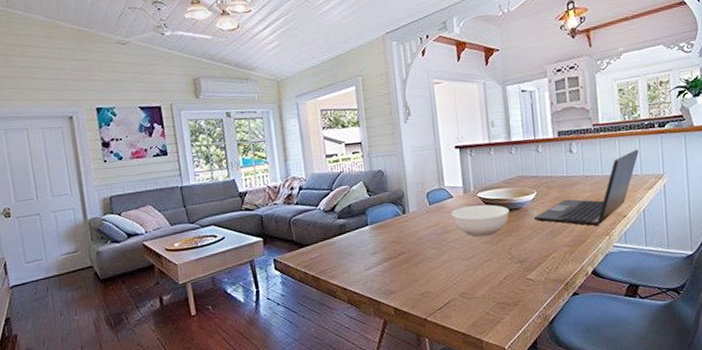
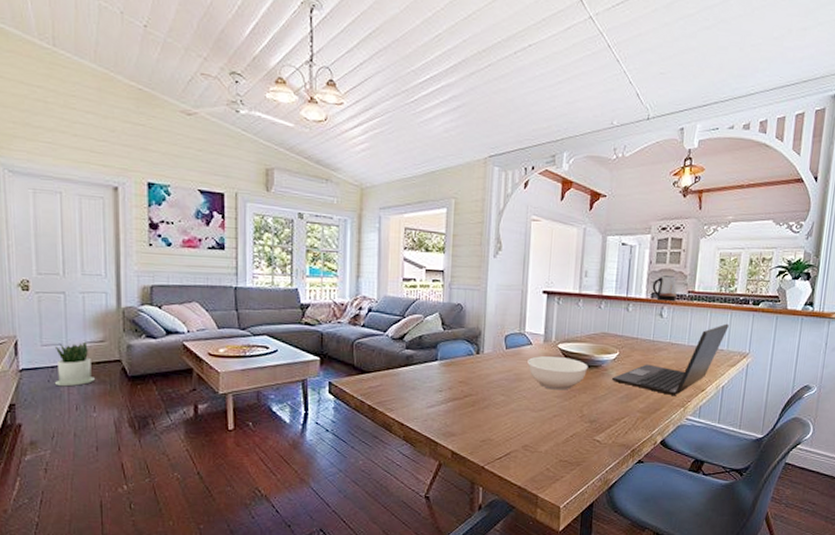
planter: none [36,254,74,297] -> present [54,341,96,387]
kettle: none [557,112,583,138] -> present [652,274,678,302]

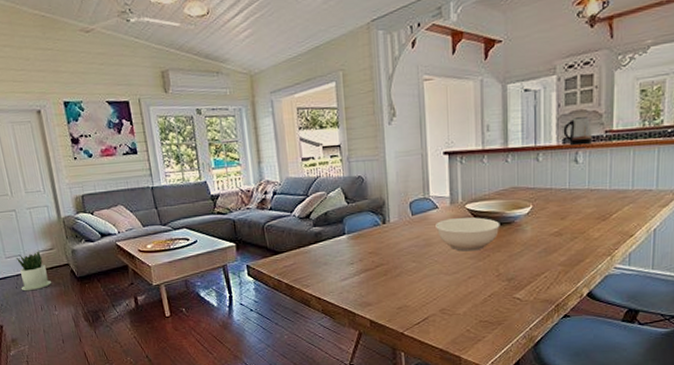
laptop: present [612,323,729,396] -> none [528,160,657,246]

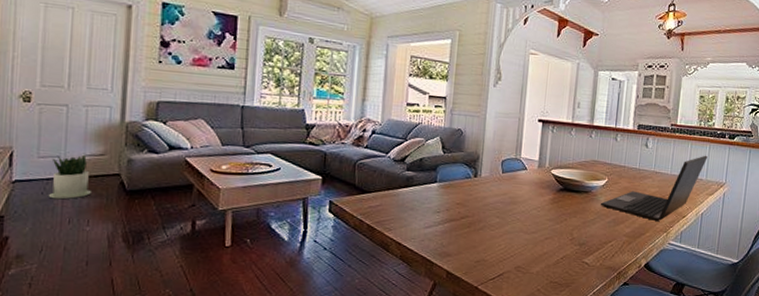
bowl: present [435,217,500,252] -> none [522,181,579,214]
laptop: none [528,160,657,246] -> present [601,155,708,222]
kettle: present [563,116,592,146] -> none [638,108,662,134]

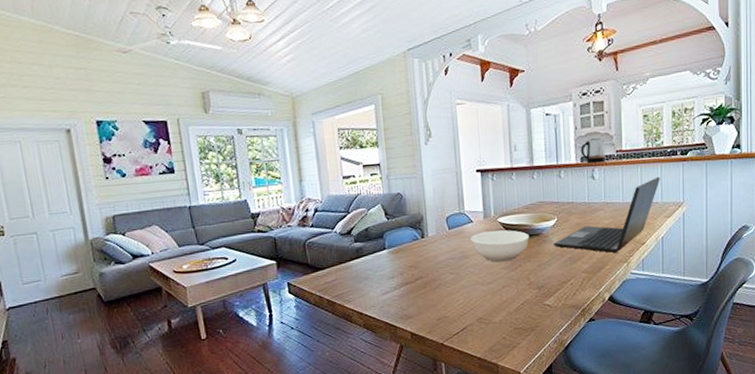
planter: present [48,154,92,200] -> none [34,275,76,320]
bowl: none [522,181,579,214] -> present [471,230,530,262]
kettle: none [638,108,662,134] -> present [580,137,605,164]

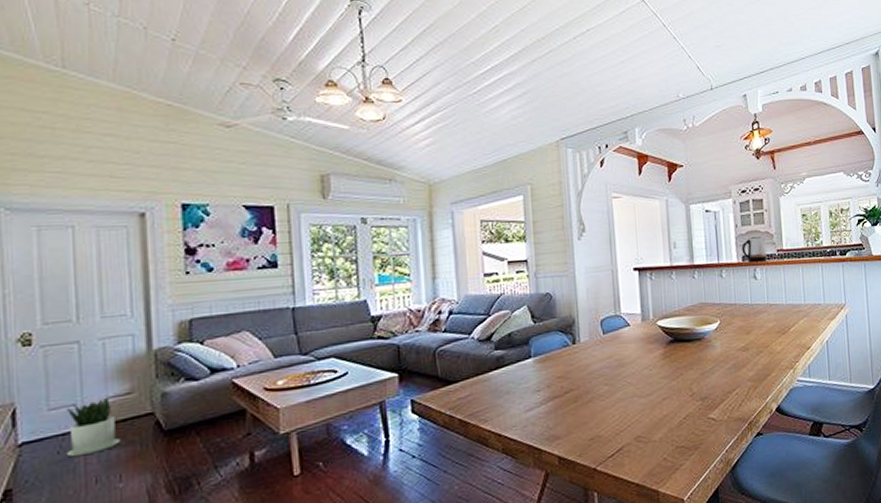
planter: none [34,275,76,320] -> present [65,396,122,458]
bowl: present [471,230,530,262] -> none [628,334,691,371]
laptop: present [554,176,660,253] -> none [717,277,822,359]

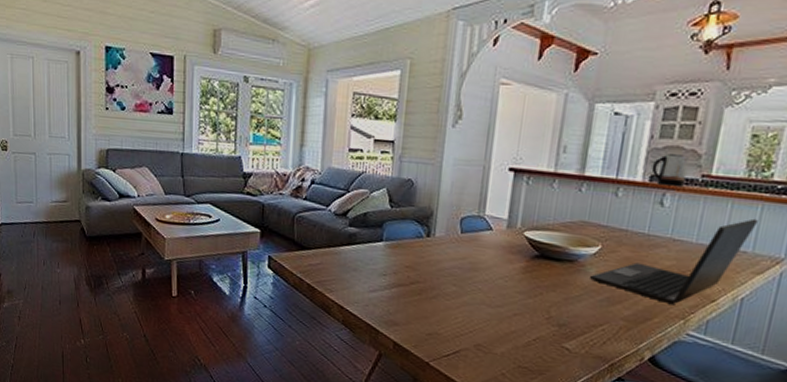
planter: present [65,396,122,458] -> none [26,201,60,243]
laptop: none [717,277,822,359] -> present [590,218,758,305]

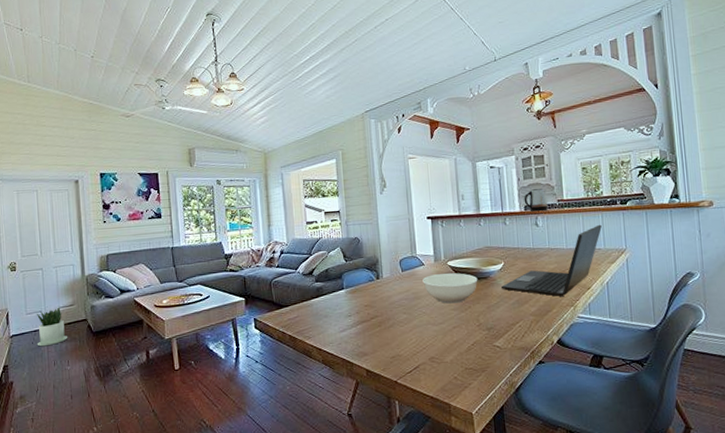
planter: none [26,201,60,243] -> present [36,307,68,347]
bowl: none [485,244,561,286] -> present [422,273,478,304]

